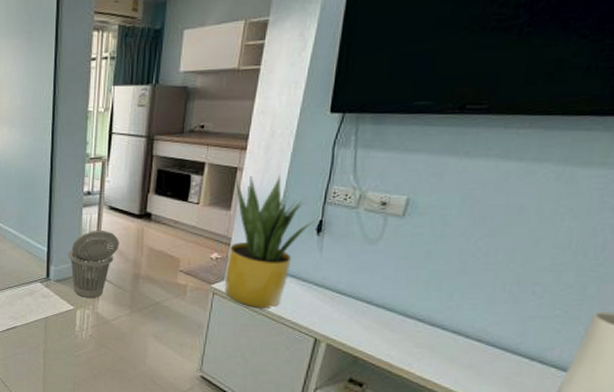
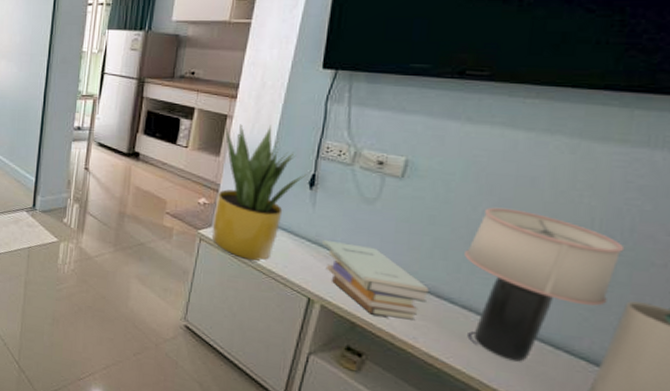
laundry basket: present [67,230,119,298] -> none [55,165,106,232]
books: none [327,282,425,349] -> present [321,239,431,321]
table lamp: none [456,237,596,375] -> present [464,207,625,362]

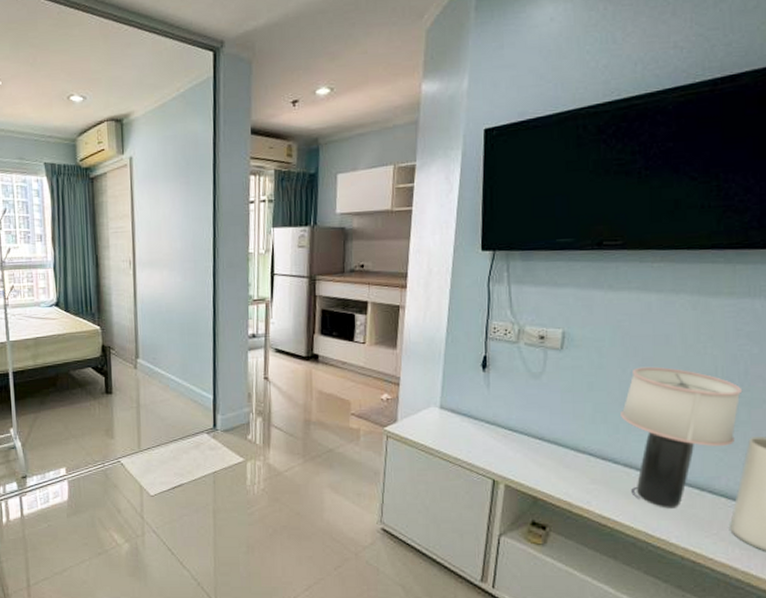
planter: present [211,124,308,261] -> none [397,311,479,451]
books: present [321,239,431,321] -> none [498,419,597,486]

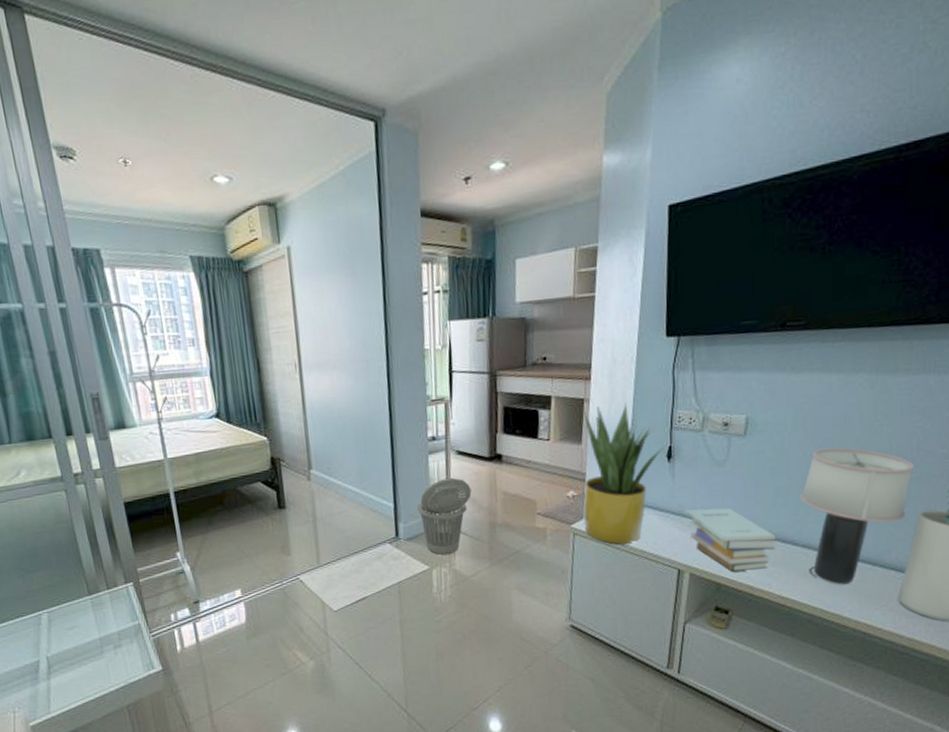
laundry basket: none [234,373,288,448] -> present [416,477,472,555]
planter: none [397,311,479,451] -> present [583,402,665,545]
books: none [498,419,597,486] -> present [683,507,777,572]

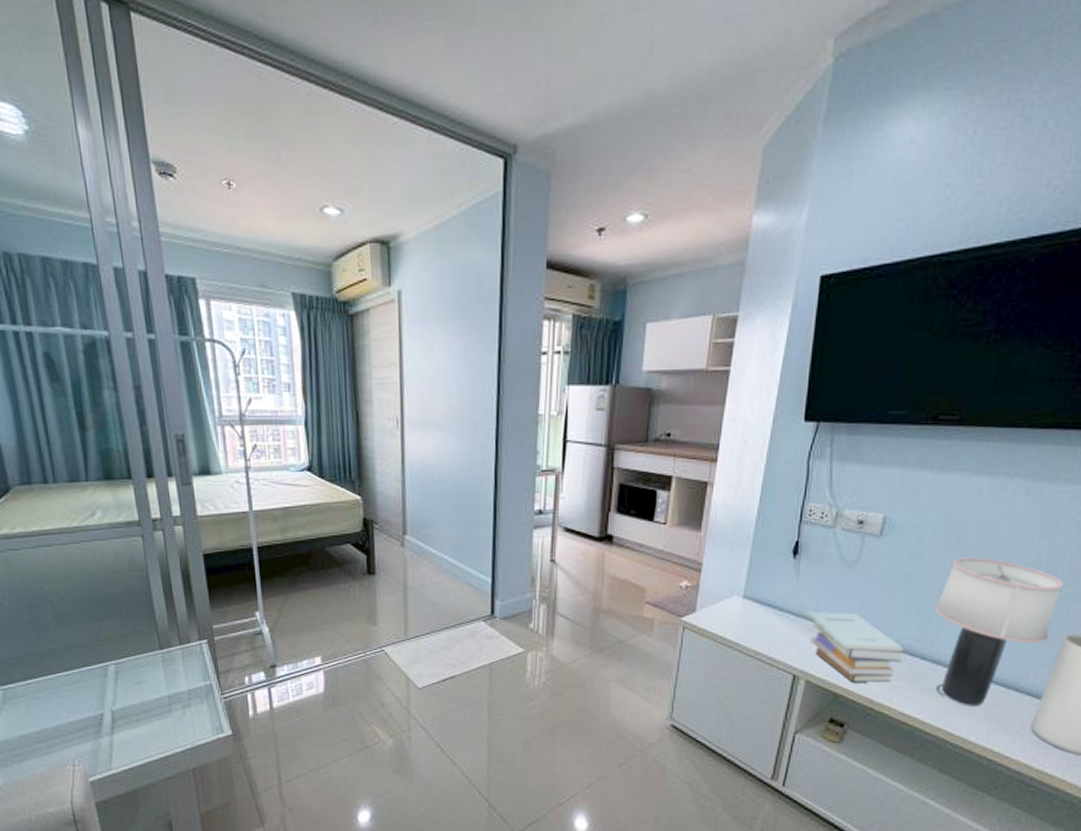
laundry basket: present [416,477,472,555] -> none [516,555,577,637]
planter: present [583,402,665,545] -> none [695,489,791,644]

